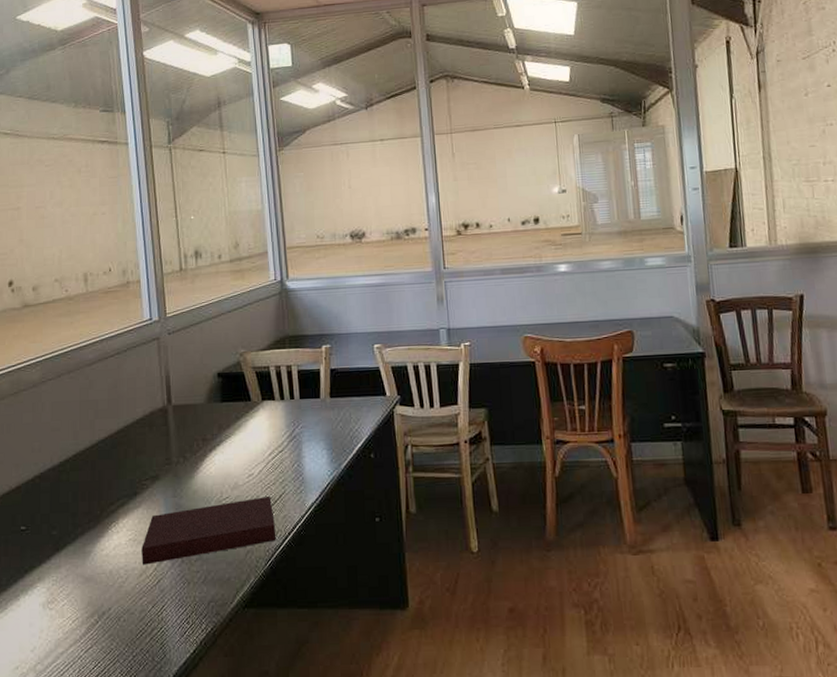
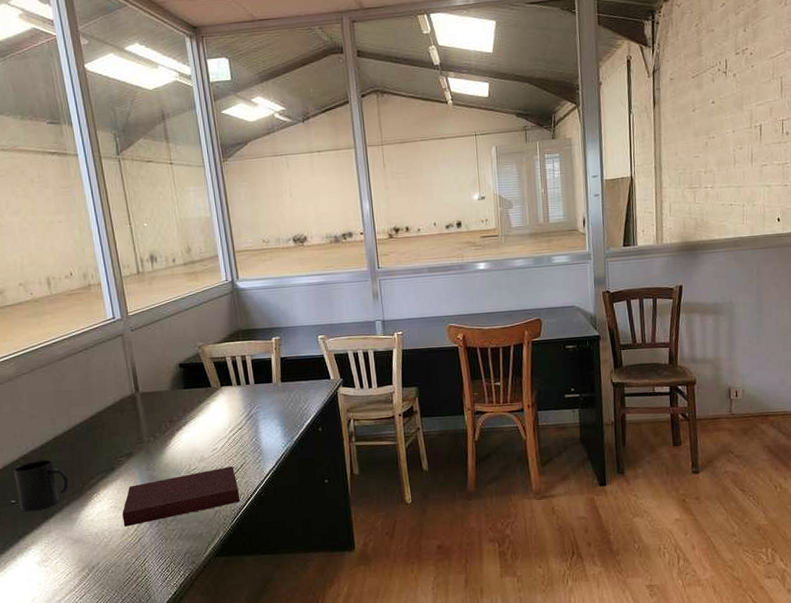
mug: none [27,479,86,541] -> present [14,459,69,512]

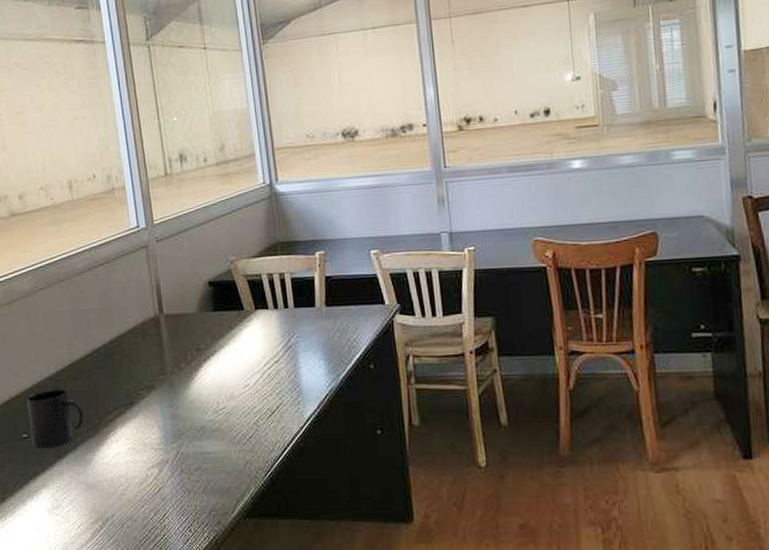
notebook: present [122,466,240,527] -> none [141,407,275,474]

